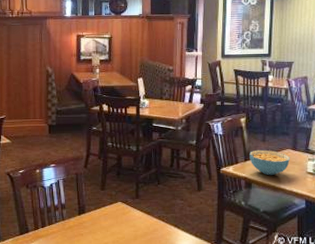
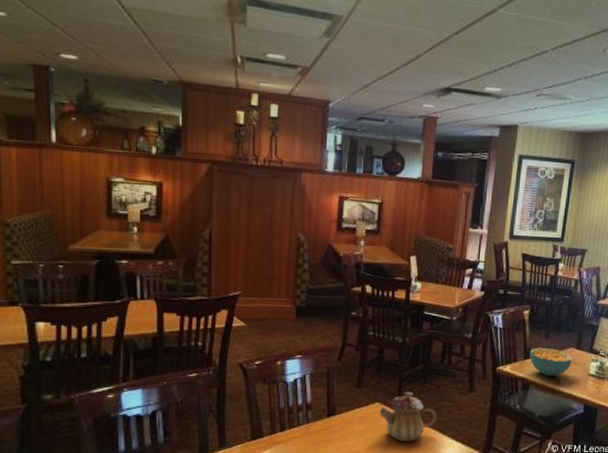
teapot: none [122,192,171,236] -> present [380,391,437,443]

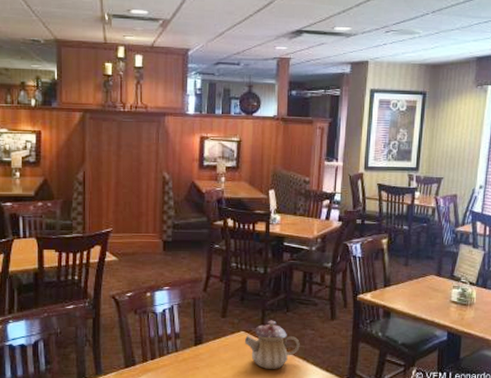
cereal bowl: present [529,347,573,377] -> none [390,275,433,304]

